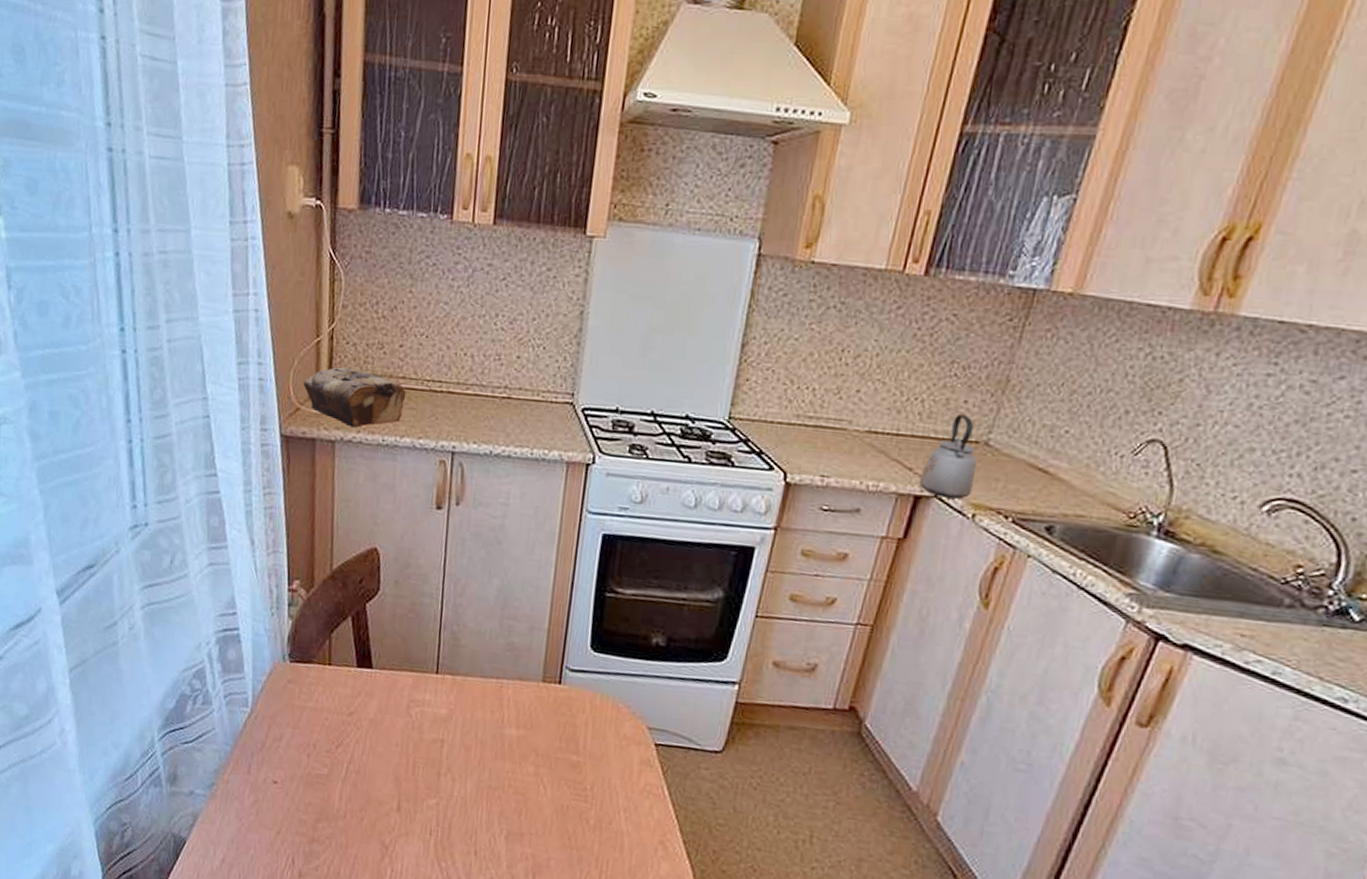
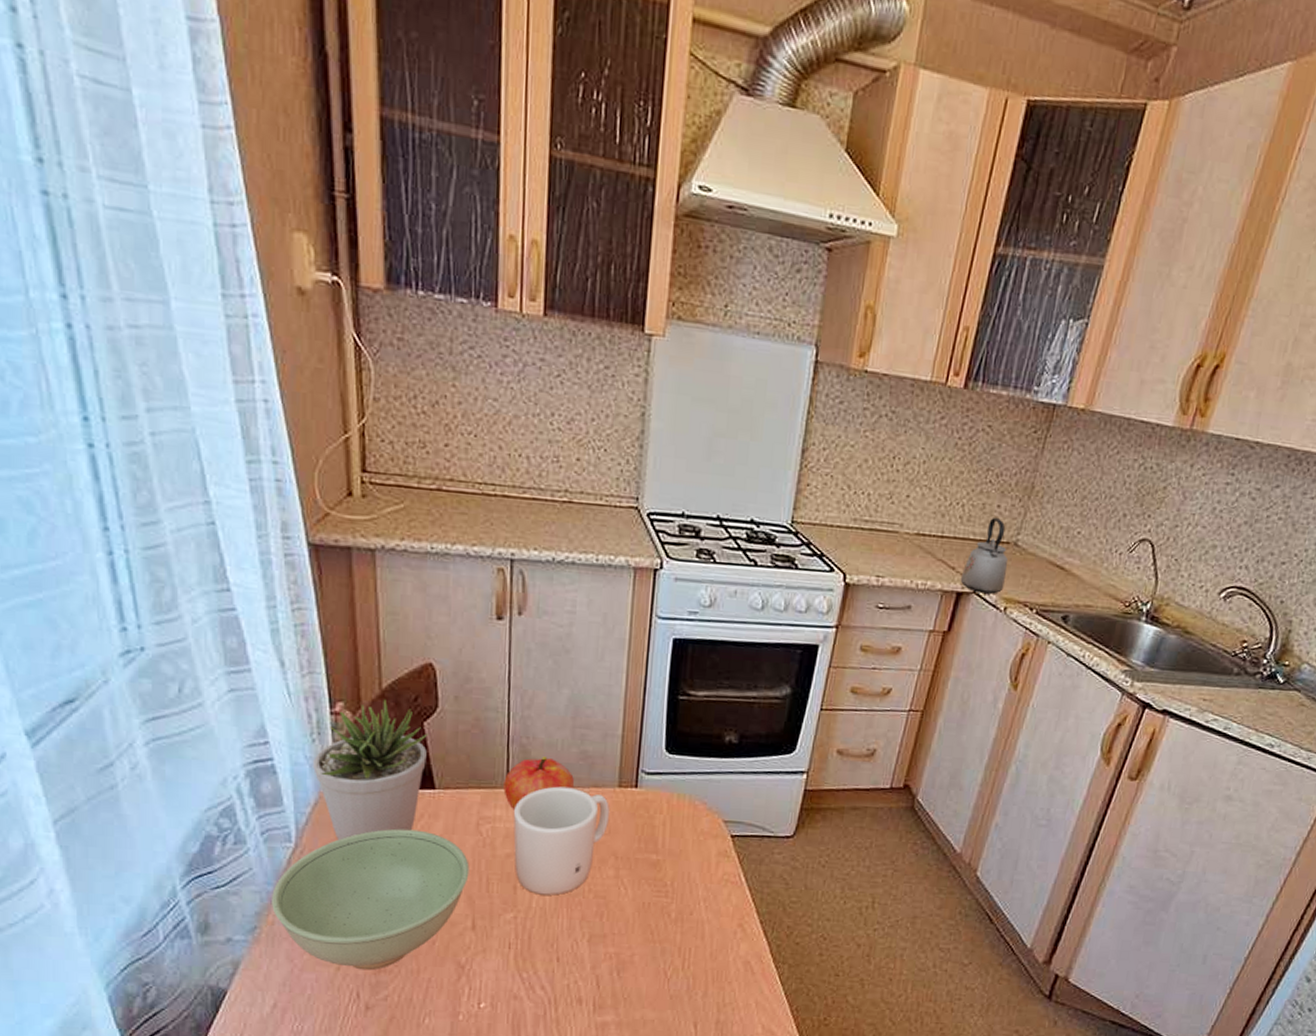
bowl: none [228,703,399,839] -> present [272,828,470,971]
potted plant: none [271,580,370,710] -> present [313,699,429,841]
bread loaf: present [303,367,407,428] -> none [332,467,456,535]
fruit: none [433,645,500,696] -> present [503,756,574,810]
mug: none [439,675,533,787] -> present [513,786,610,896]

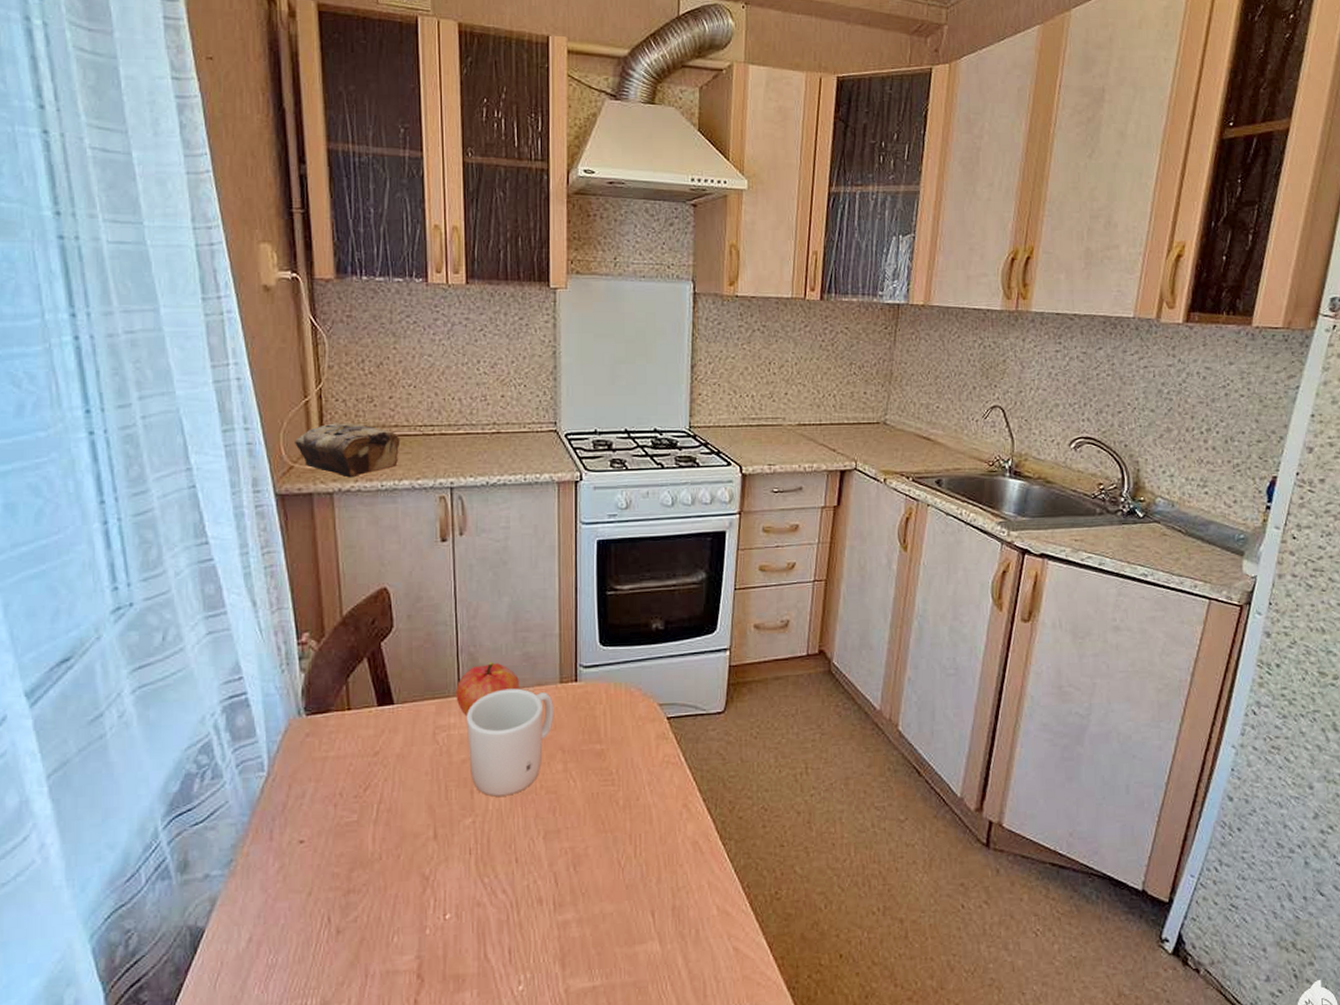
bowl: present [272,828,470,971] -> none [247,745,429,893]
potted plant: present [313,699,429,841] -> none [283,625,386,765]
bread loaf: none [332,467,456,535] -> present [295,422,400,478]
kettle: present [960,518,1008,594] -> none [841,403,881,469]

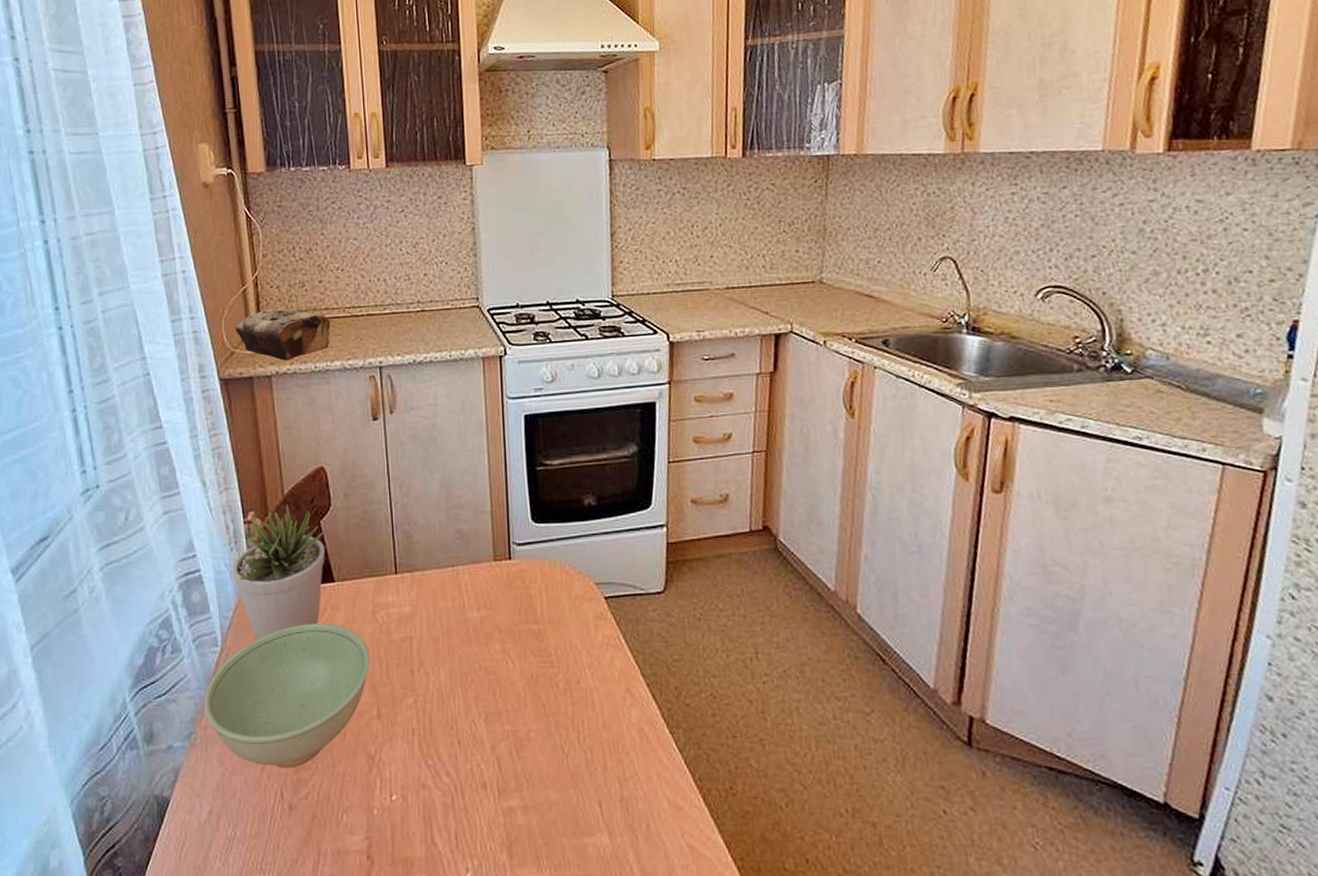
bowl: none [247,745,429,893] -> present [204,623,371,769]
potted plant: none [283,625,386,765] -> present [232,504,325,641]
fruit: present [456,662,519,717] -> none [392,540,454,595]
mug: present [466,688,555,797] -> none [403,566,490,676]

